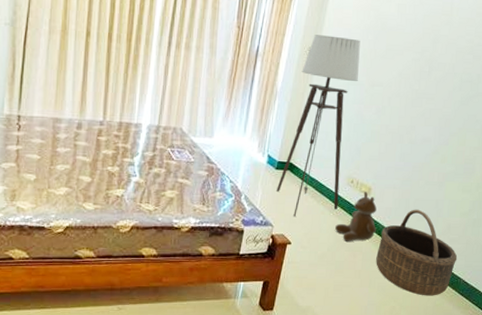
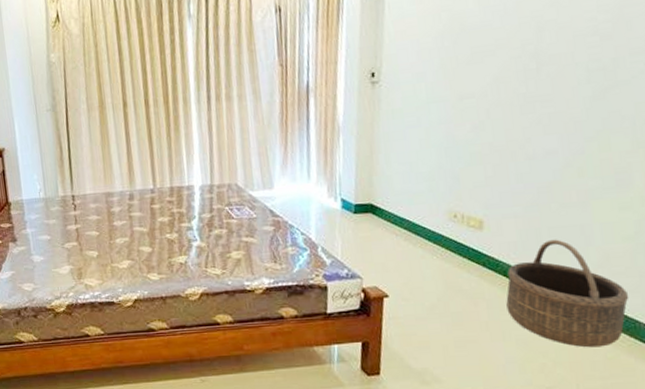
floor lamp: present [277,35,361,216] -> none [359,49,442,265]
stuffed bear: present [335,192,377,242] -> none [443,226,500,288]

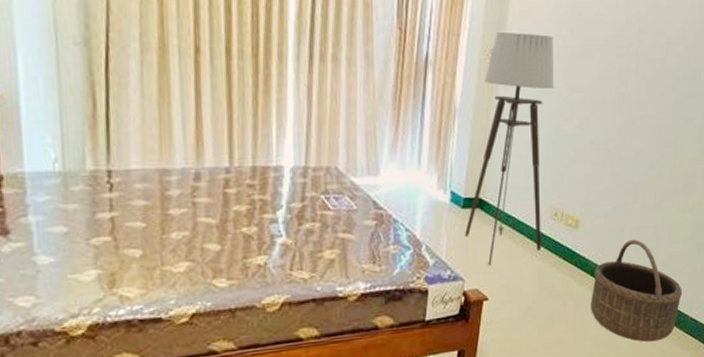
floor lamp: none [359,49,442,265] -> present [465,33,554,265]

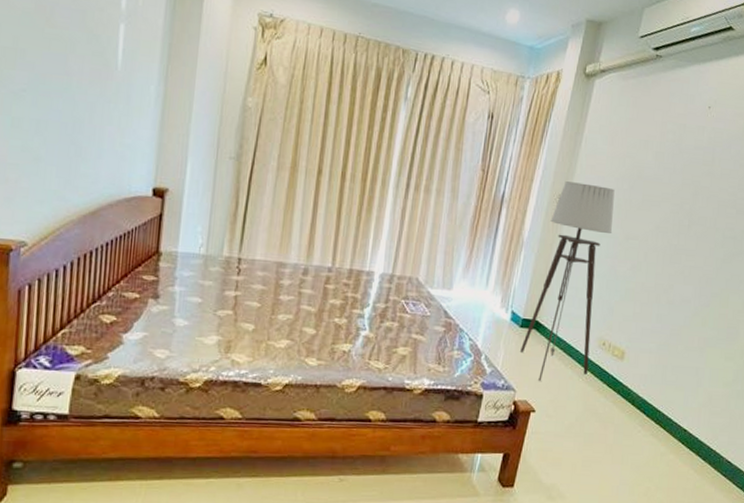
basket: present [591,239,683,342] -> none [629,377,720,477]

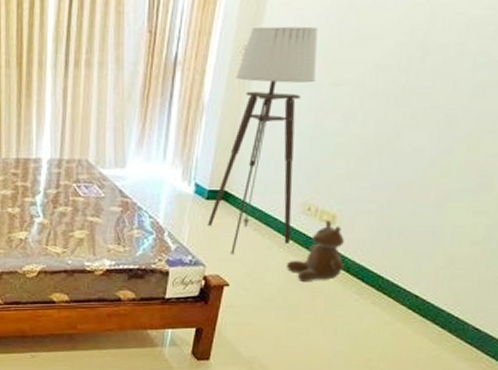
stuffed bear: none [584,356,631,411] -> present [287,220,344,281]

